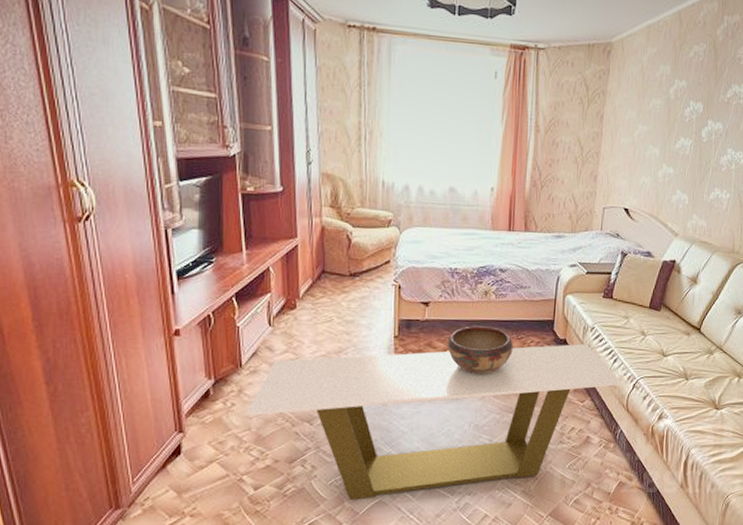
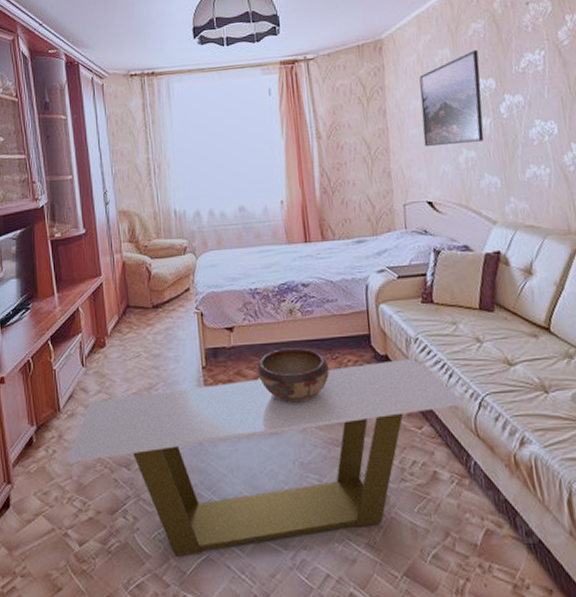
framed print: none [631,71,694,160] -> present [419,49,484,147]

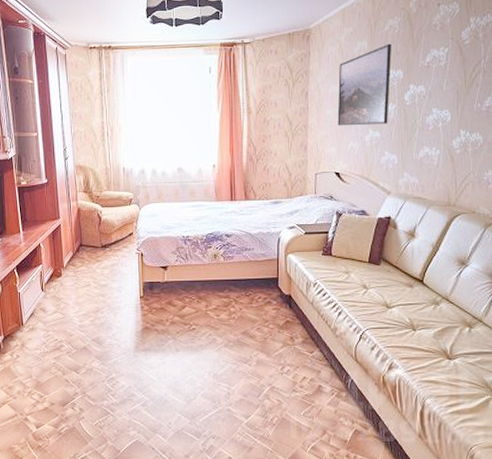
coffee table: present [67,358,464,558] -> none [28,298,348,440]
decorative bowl: present [256,348,329,404] -> none [184,285,243,329]

